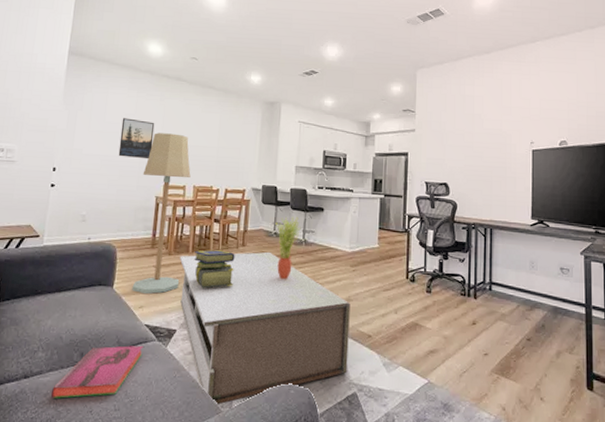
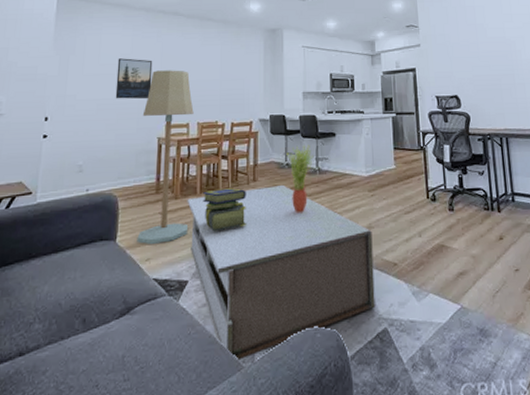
hardback book: present [50,346,144,399] -> none [50,304,153,377]

